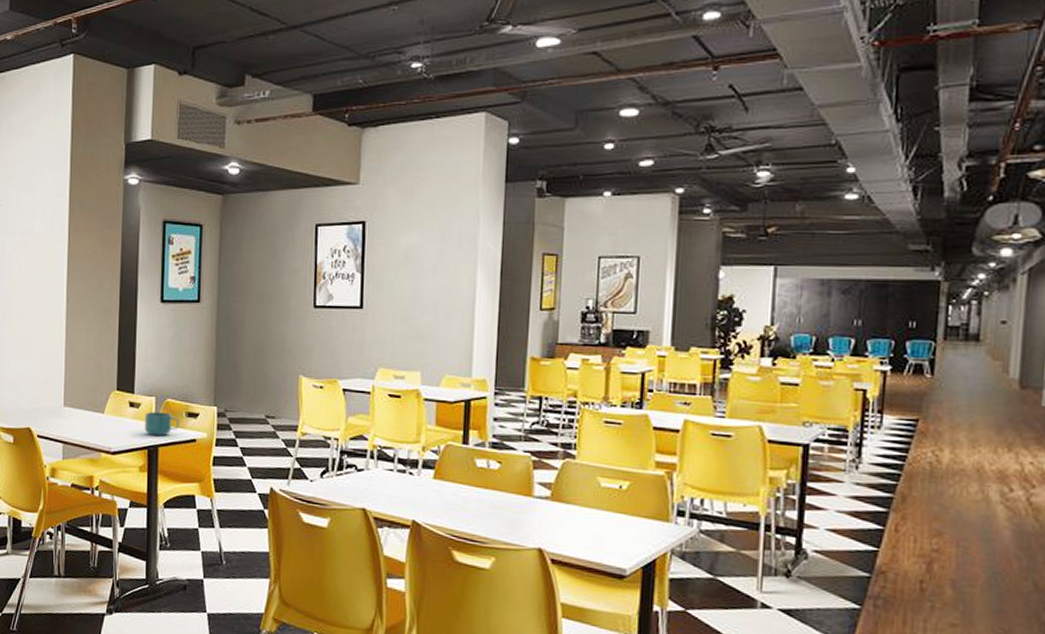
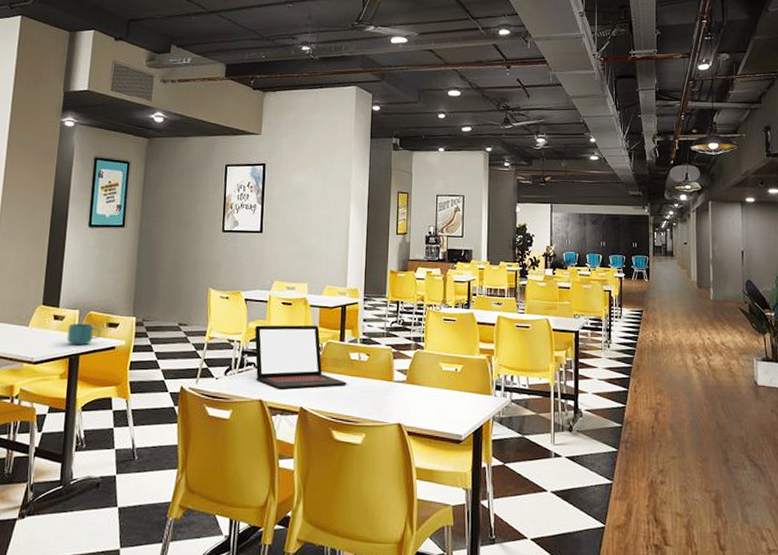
laptop: none [355,421,472,499] -> present [254,325,347,390]

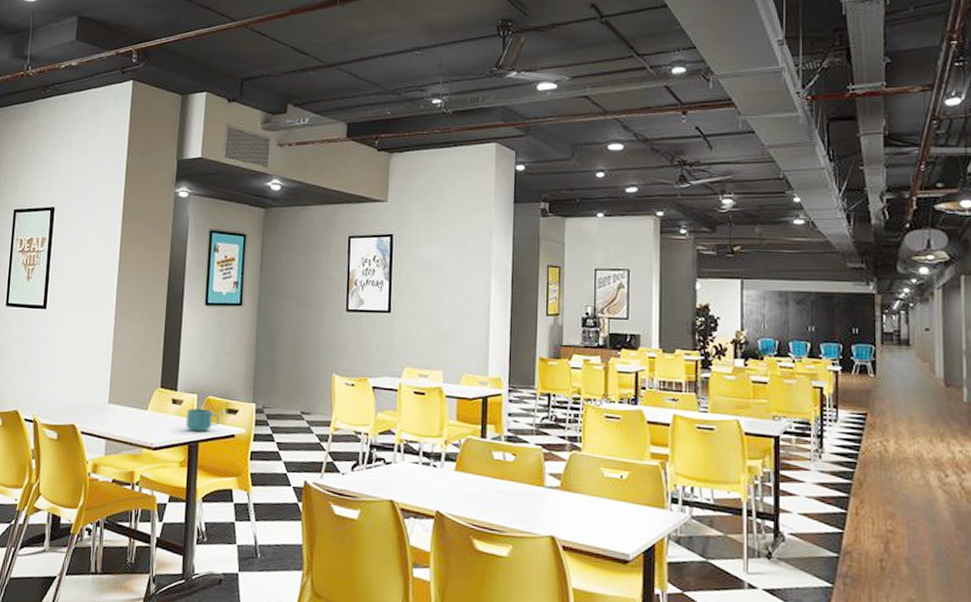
laptop: present [254,325,347,390] -> none [384,416,490,490]

